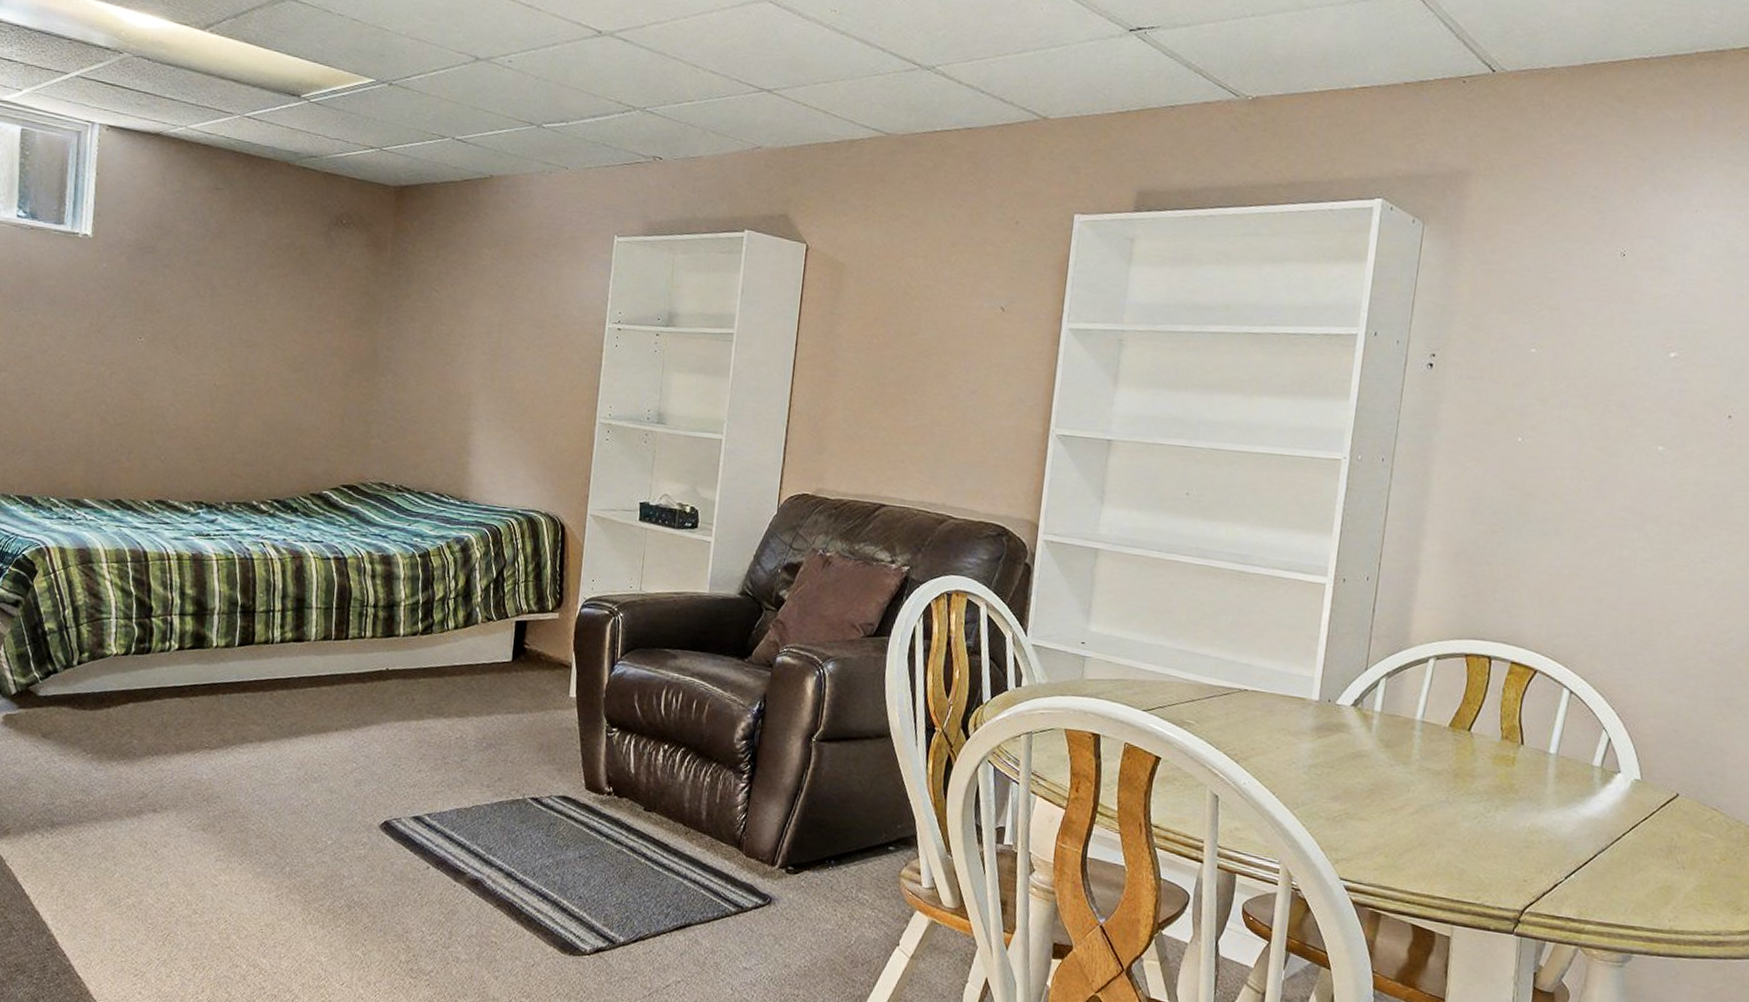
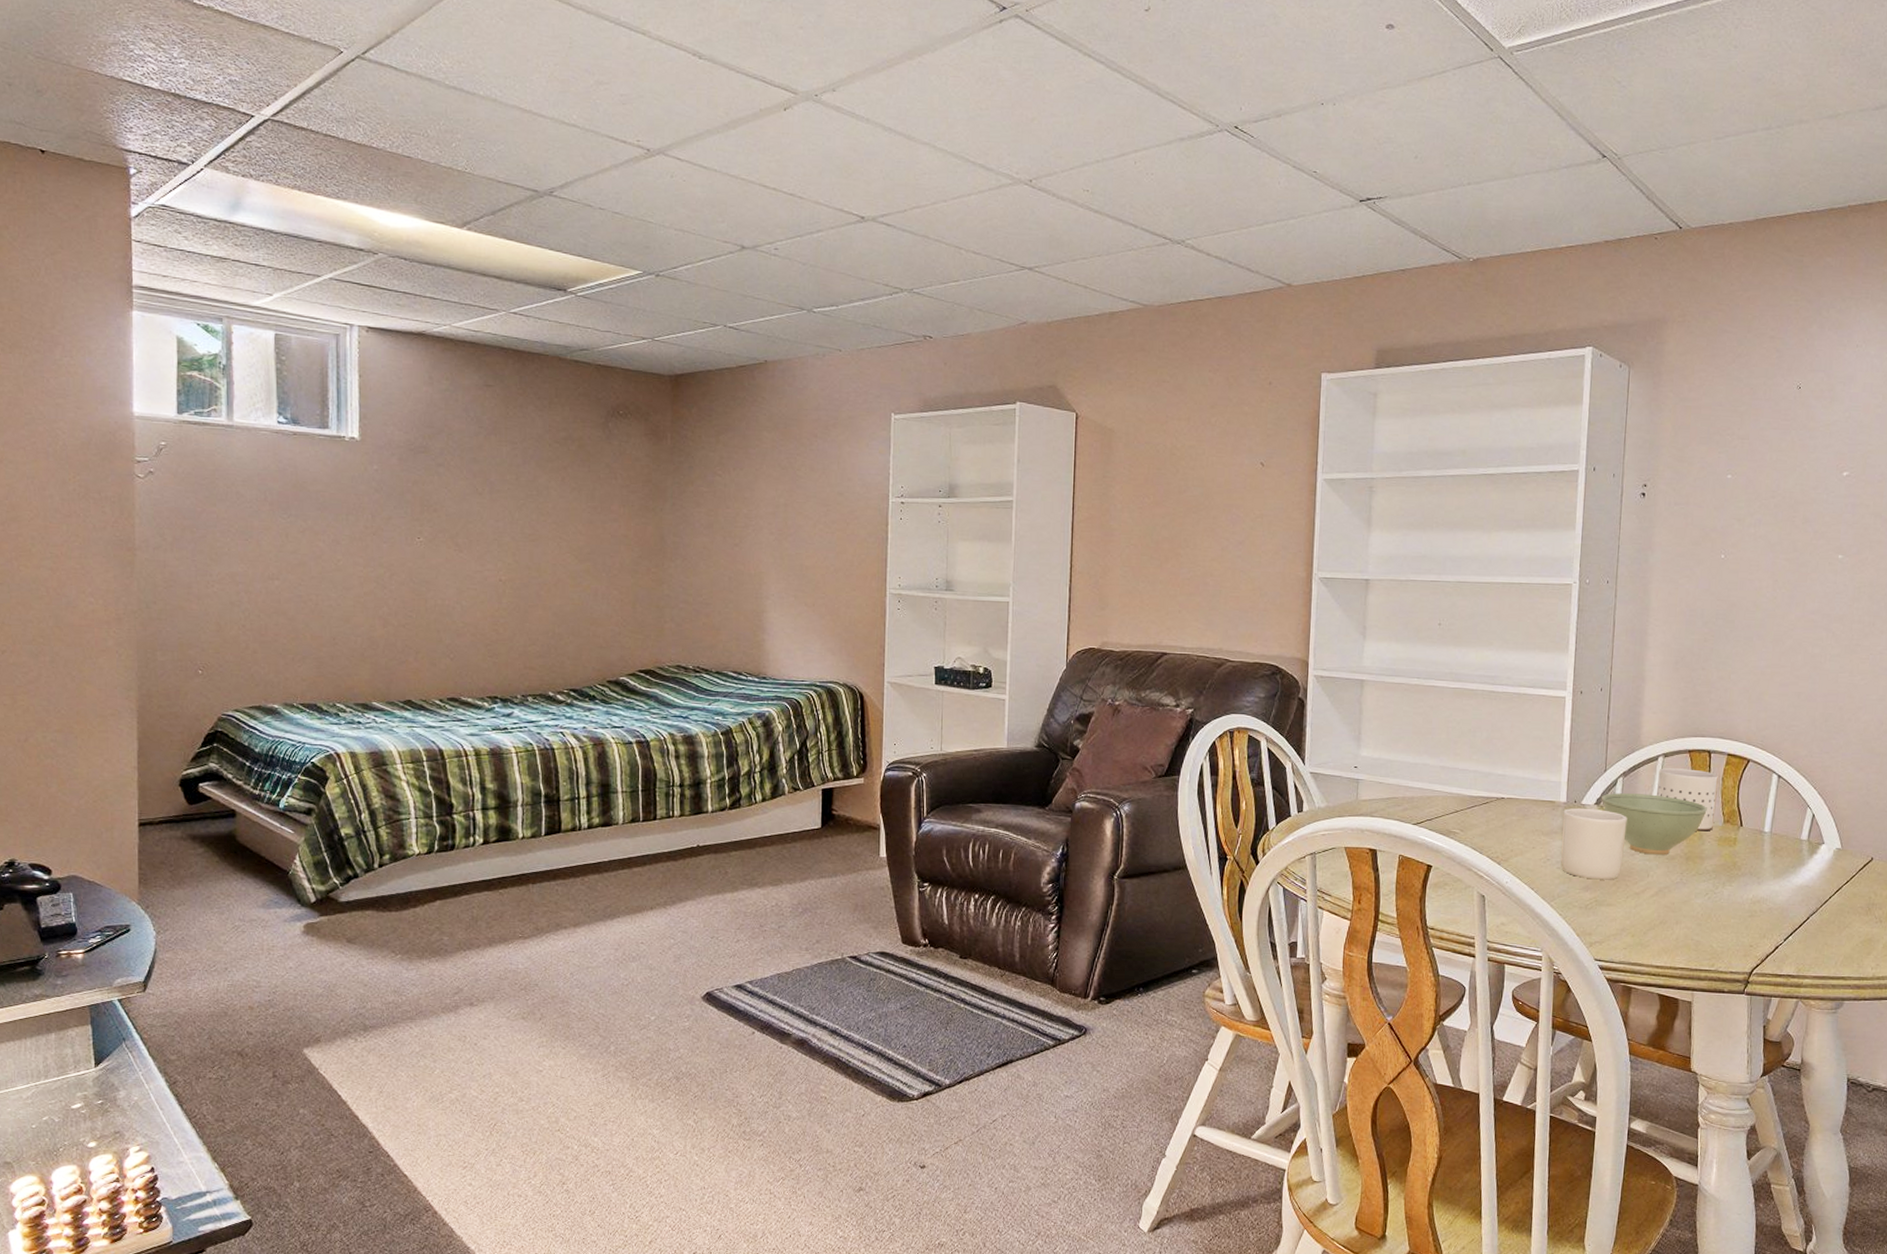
mug: none [1308,707,1389,792] -> present [1561,807,1627,880]
bowl: none [1359,694,1484,770] -> present [1601,793,1708,855]
mug: none [1425,671,1499,747] -> present [1657,768,1718,831]

